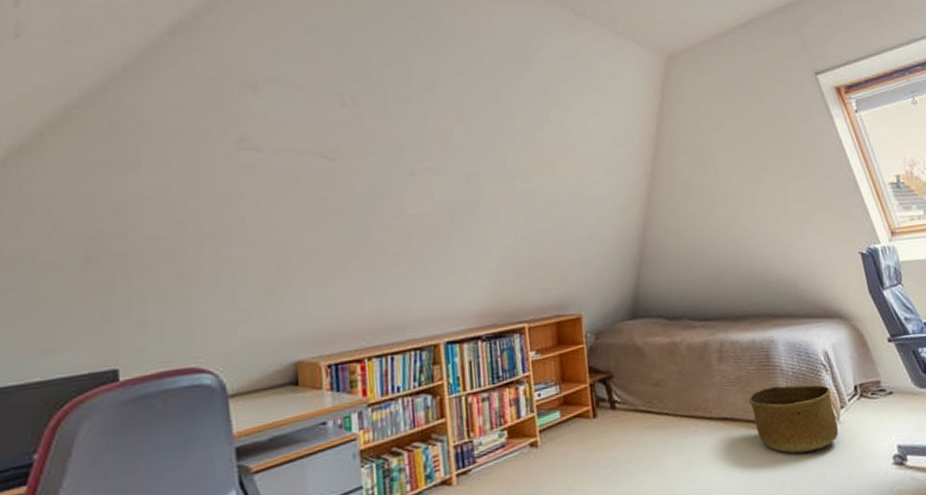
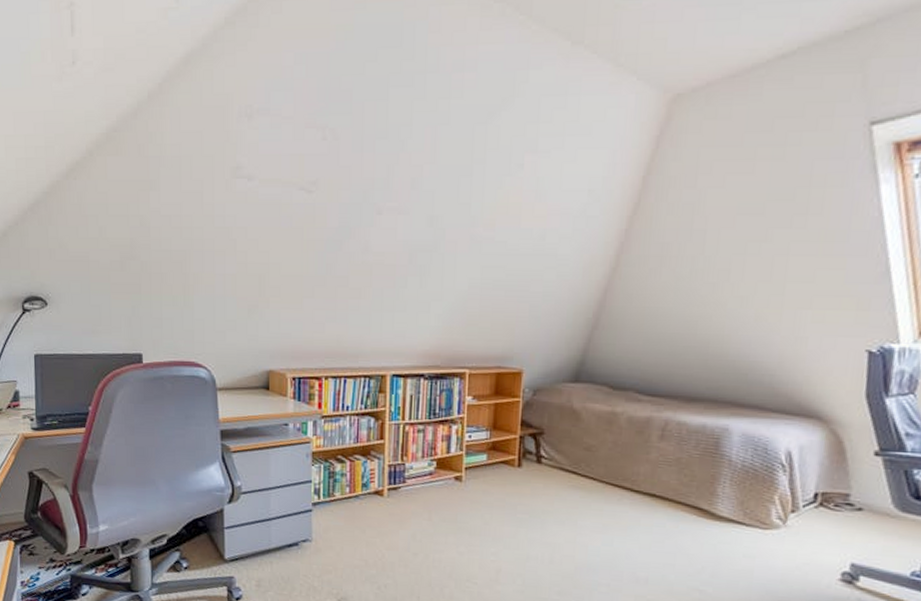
basket: present [748,384,839,454] -> none [683,474,784,547]

